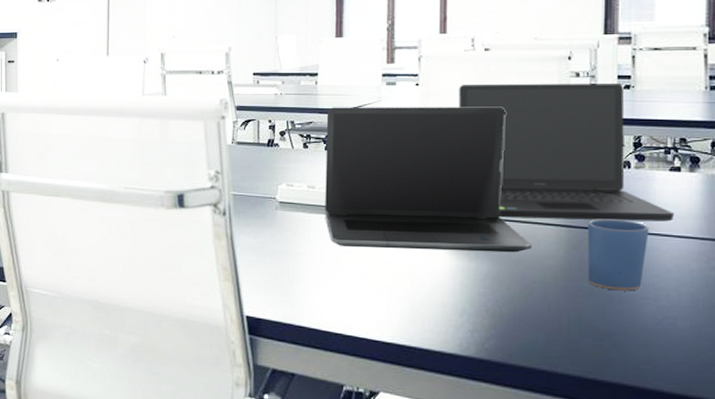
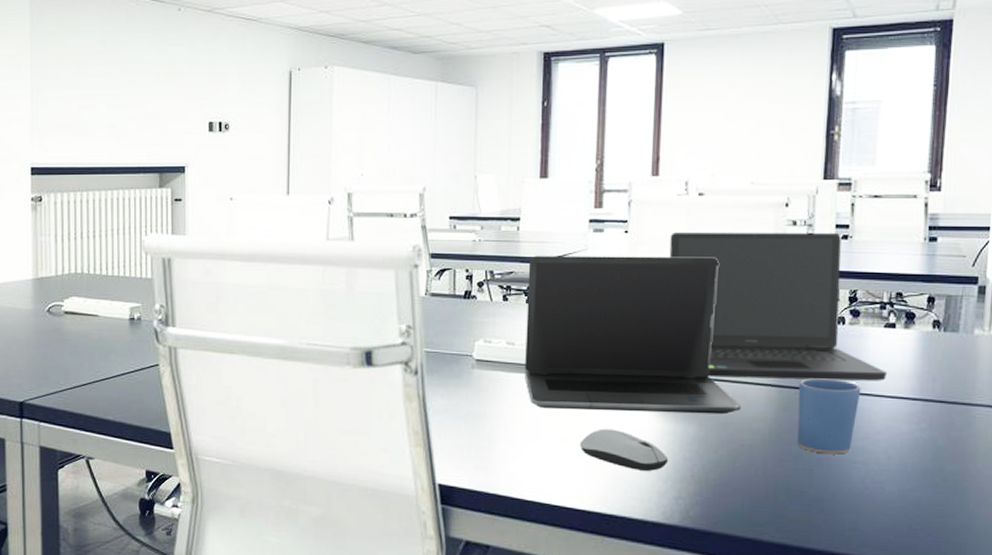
computer mouse: none [377,265,464,305] -> present [579,428,669,471]

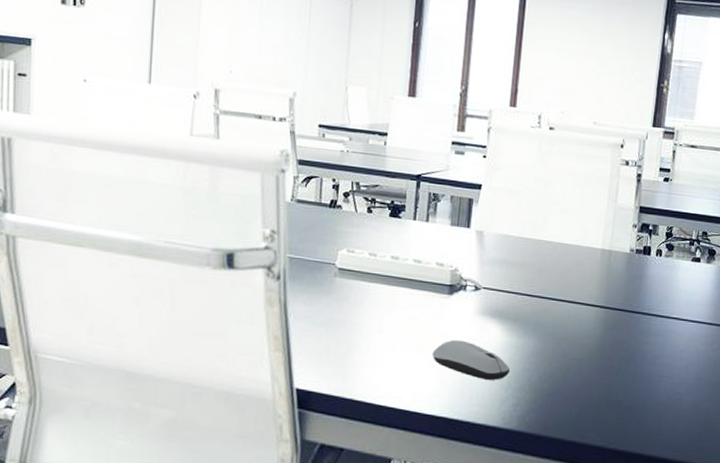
laptop computer: present [525,255,741,415] -> none [384,171,574,331]
laptop: present [669,233,887,381] -> none [521,161,691,307]
mug: present [796,378,861,454] -> none [617,302,671,369]

